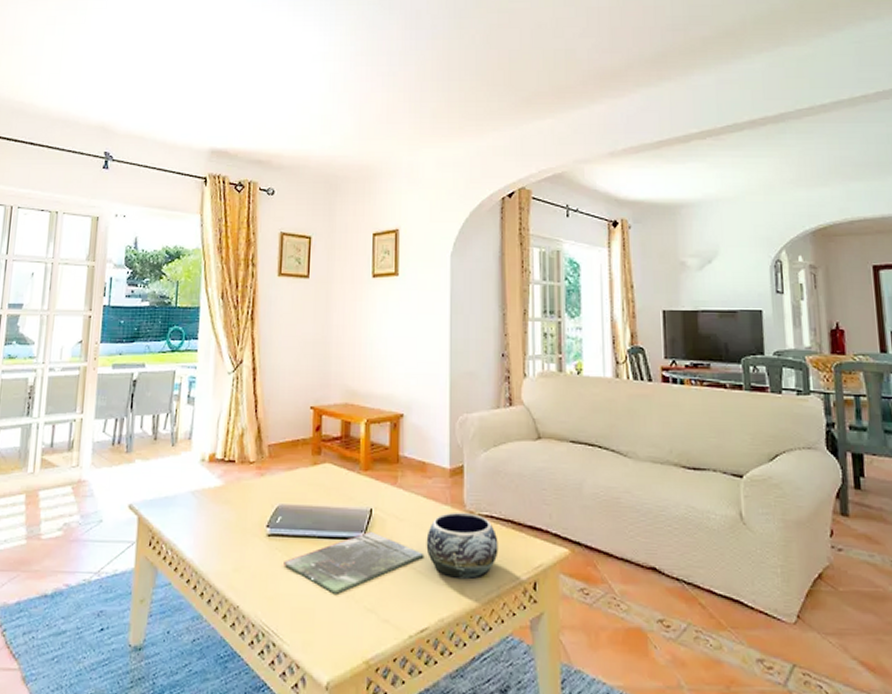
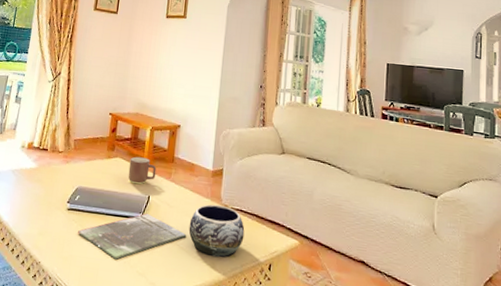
mug: none [341,459,377,496] -> present [128,156,157,185]

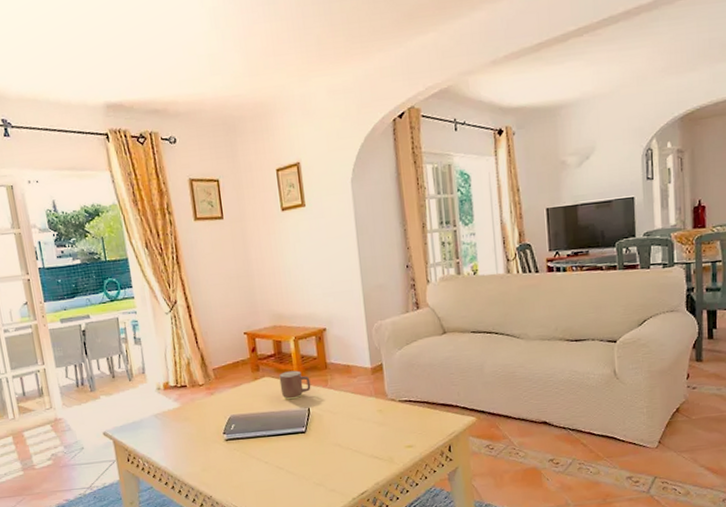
magazine: present [78,213,187,260] -> none [242,425,358,477]
decorative bowl: present [188,204,245,258] -> none [357,400,418,452]

